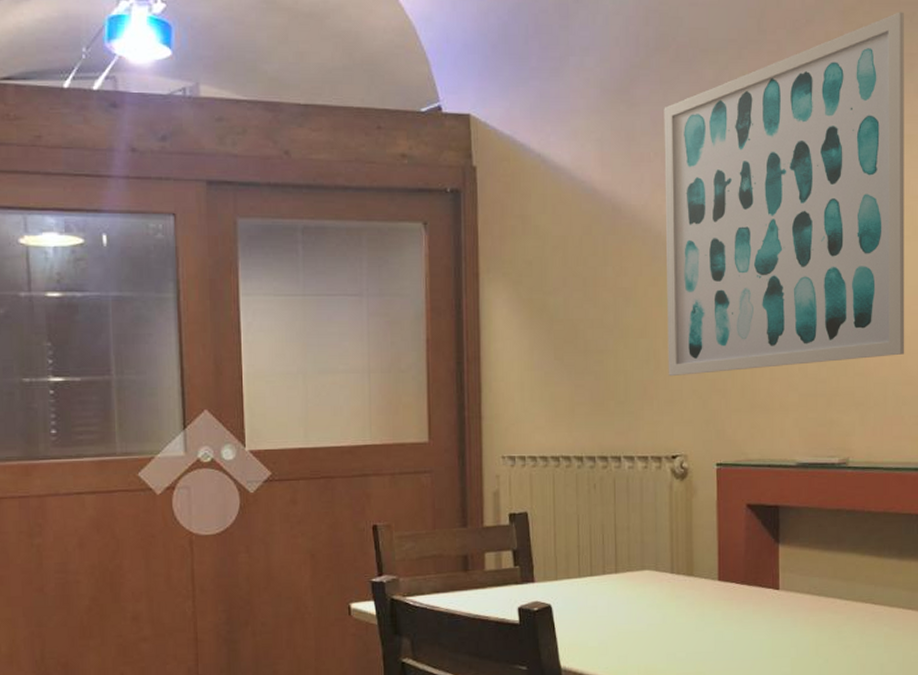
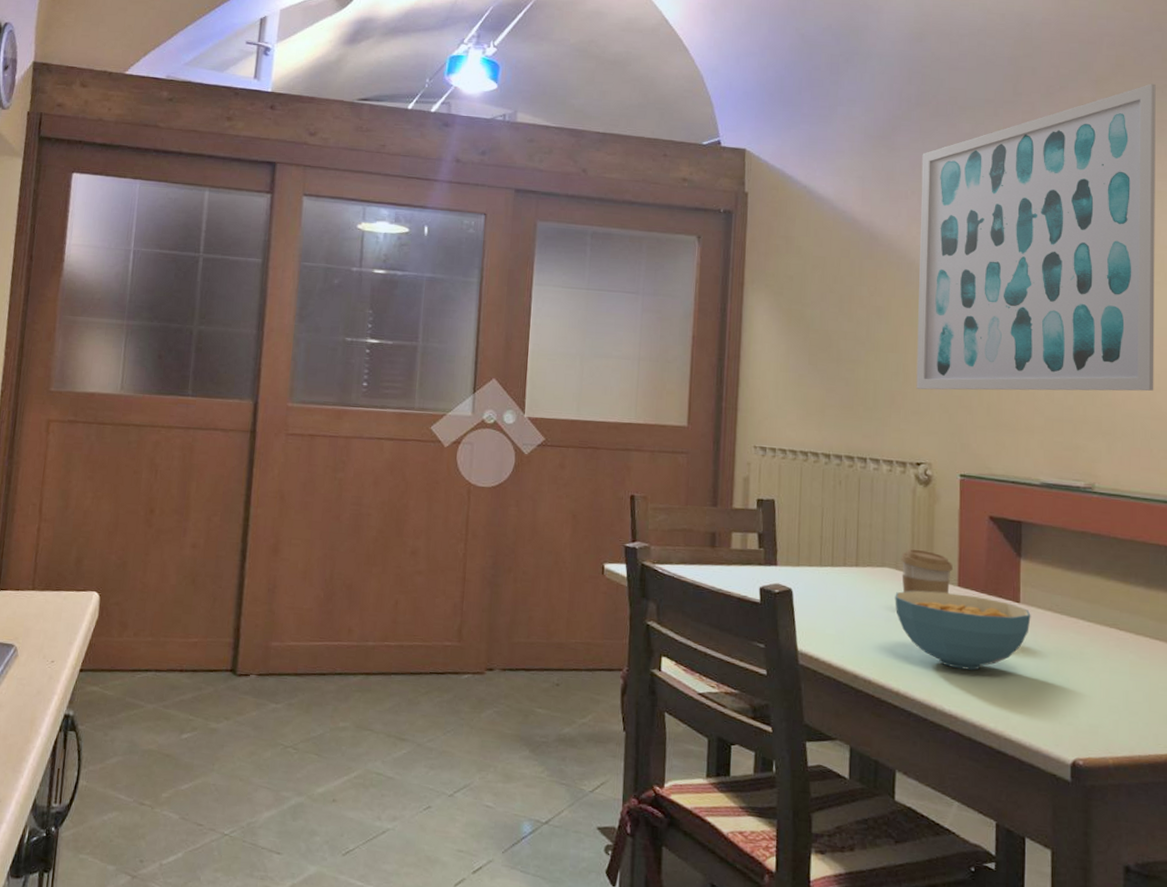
cereal bowl: none [656,588,790,665] -> present [895,590,1031,671]
coffee cup: none [660,547,713,594] -> present [901,548,953,594]

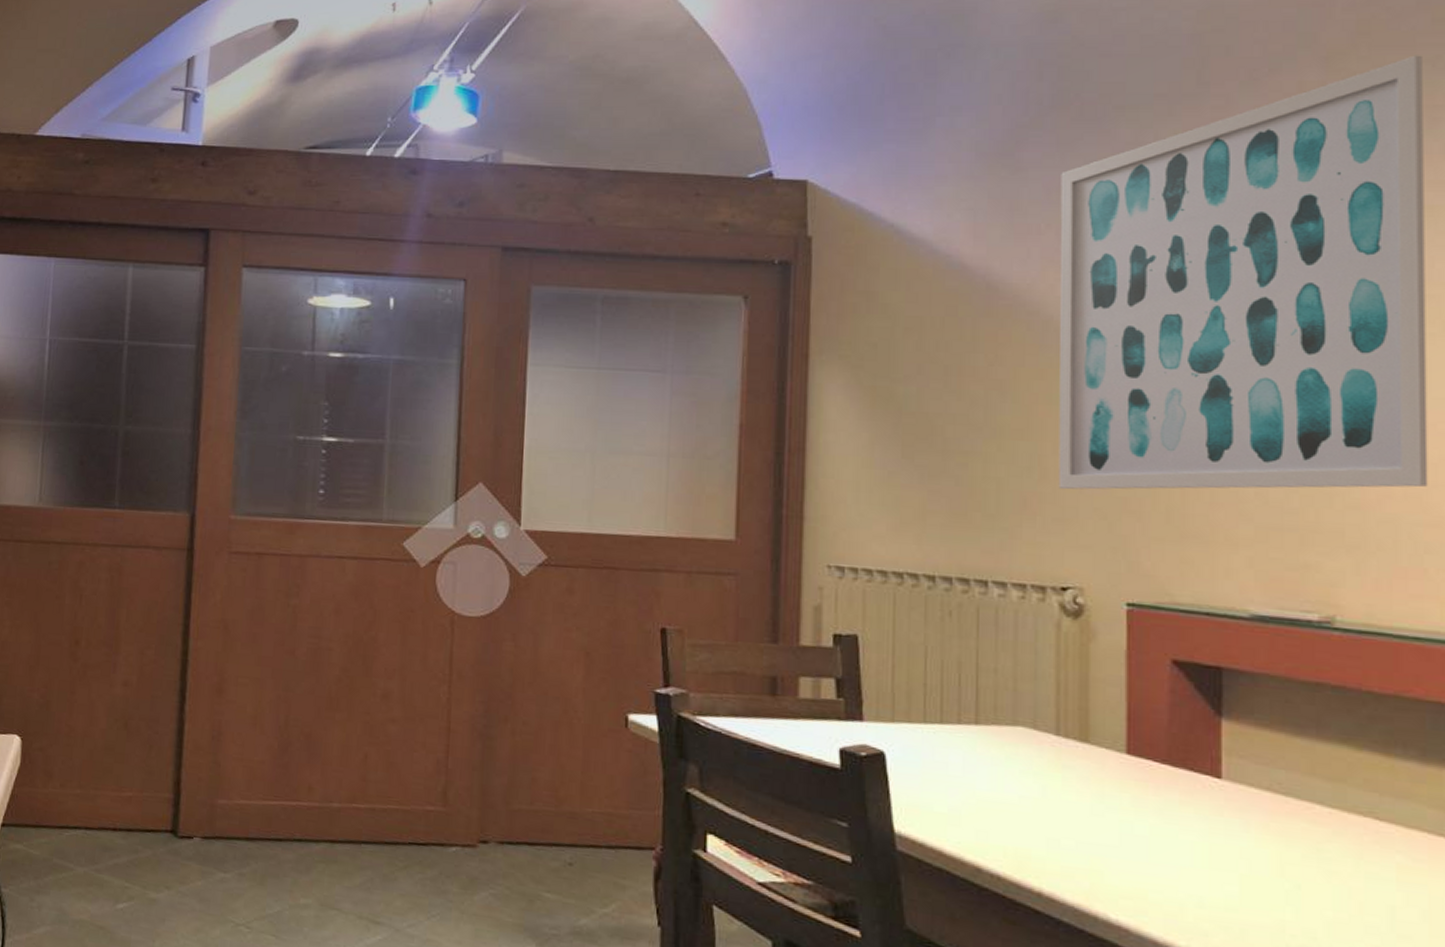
cereal bowl: present [895,590,1031,671] -> none [1033,757,1239,868]
coffee cup: present [901,548,953,594] -> none [1041,701,1118,764]

